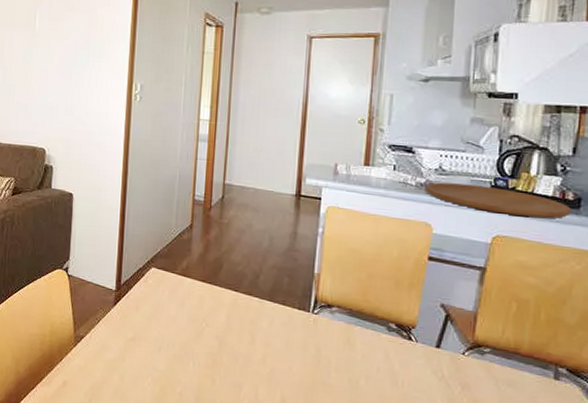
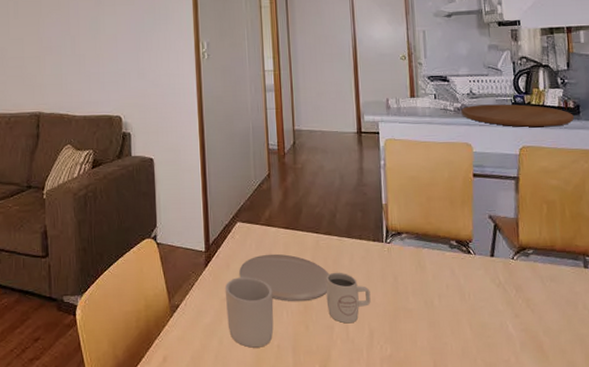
mug: none [130,320,181,392] -> present [224,276,274,348]
plate: none [148,303,244,357] -> present [239,253,329,302]
mug: none [237,333,288,387] -> present [325,272,371,324]

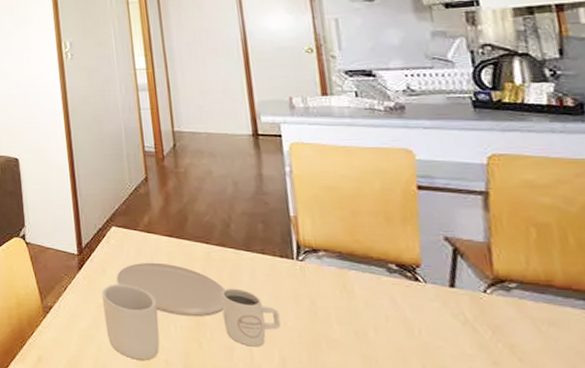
cutting board: present [461,104,574,128] -> none [395,102,575,131]

